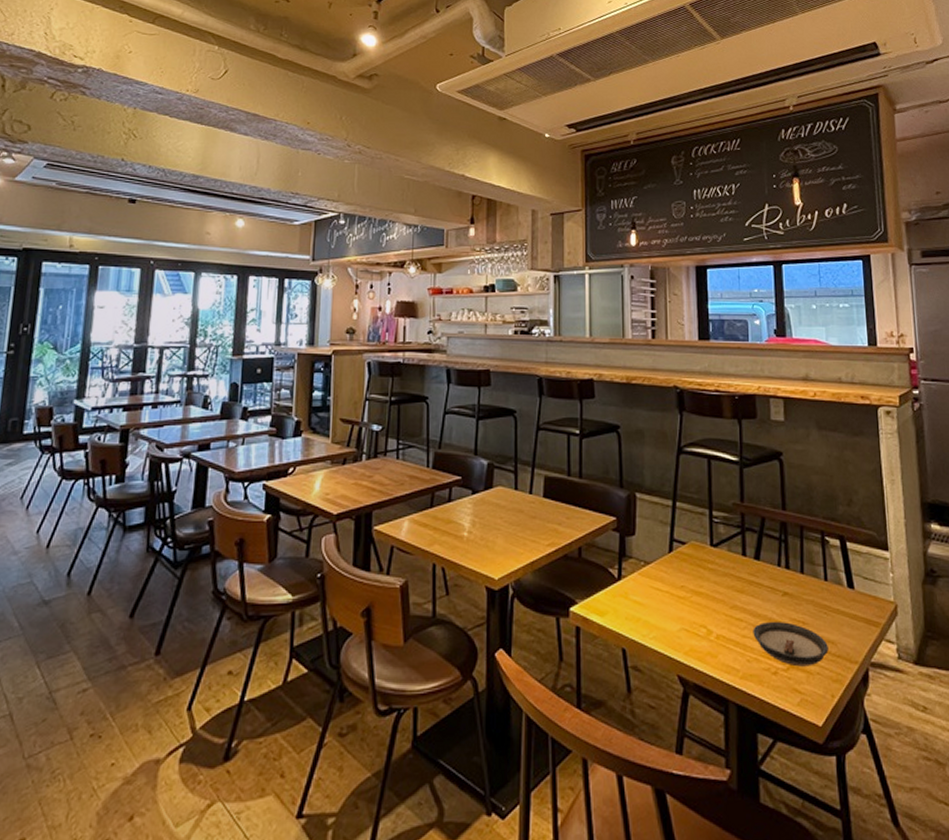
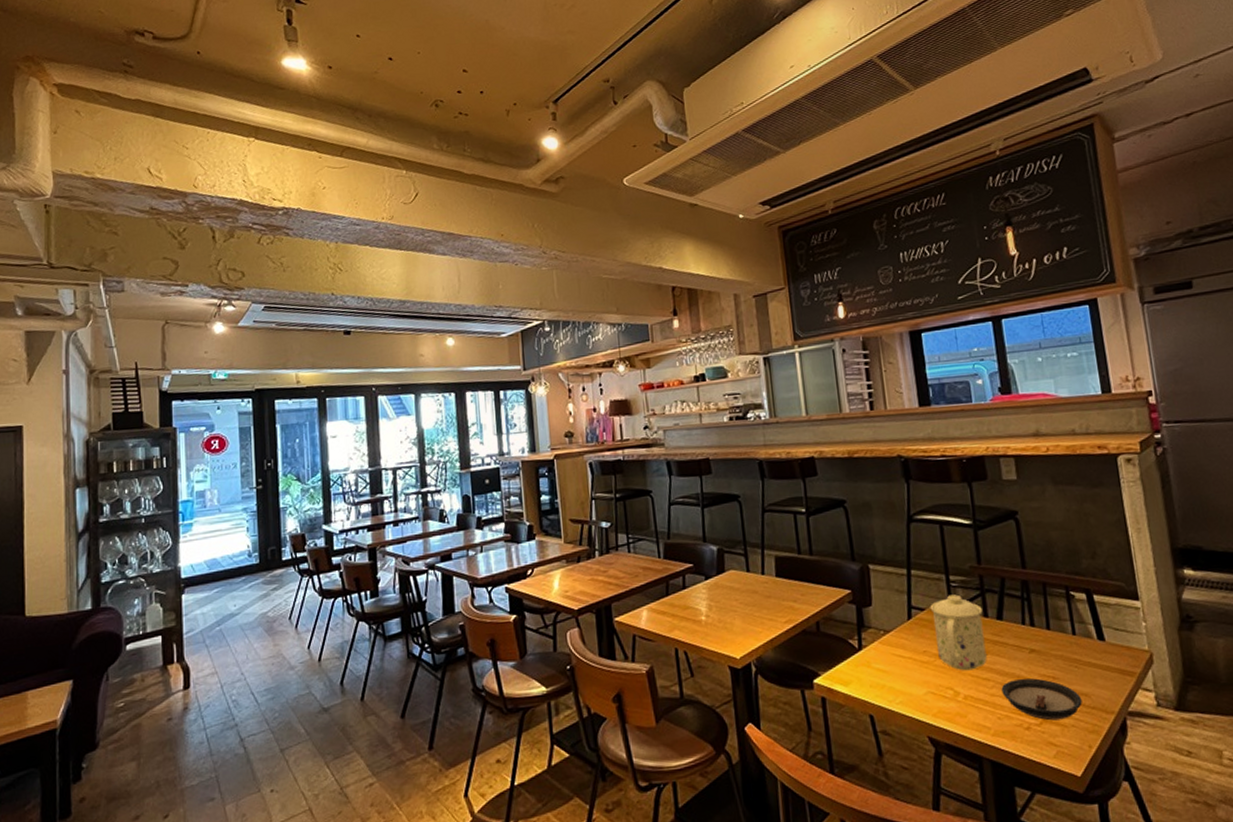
mug: none [691,530,742,609] -> present [930,594,987,671]

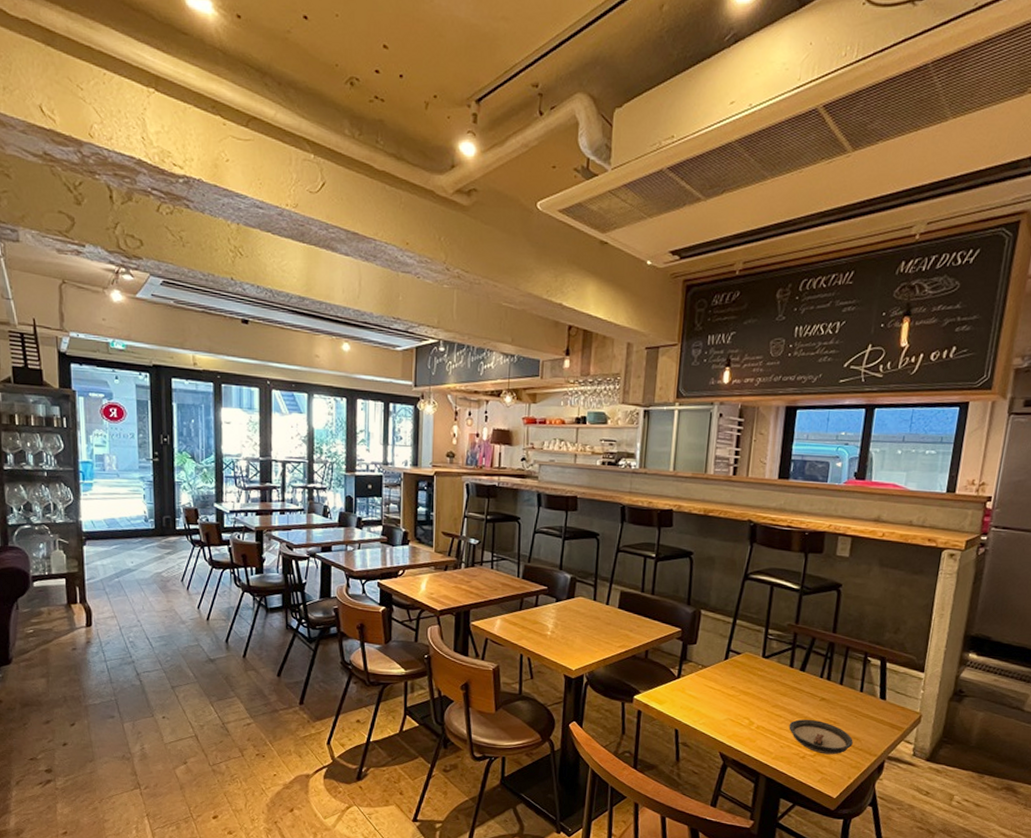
mug: present [930,594,987,671] -> none [743,645,790,707]

